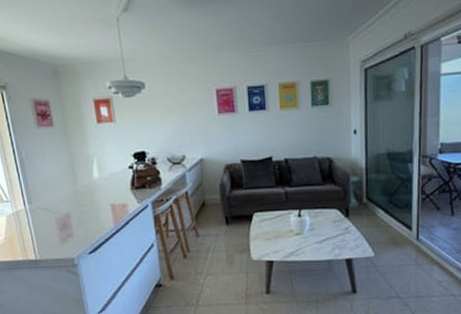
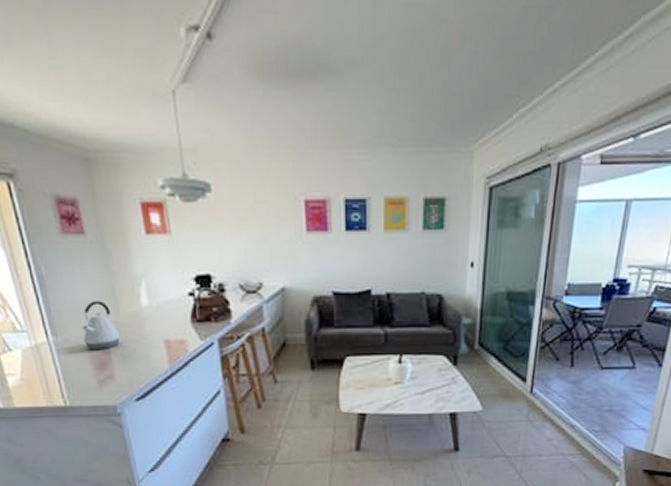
kettle: none [50,176,78,214] -> present [82,301,120,349]

